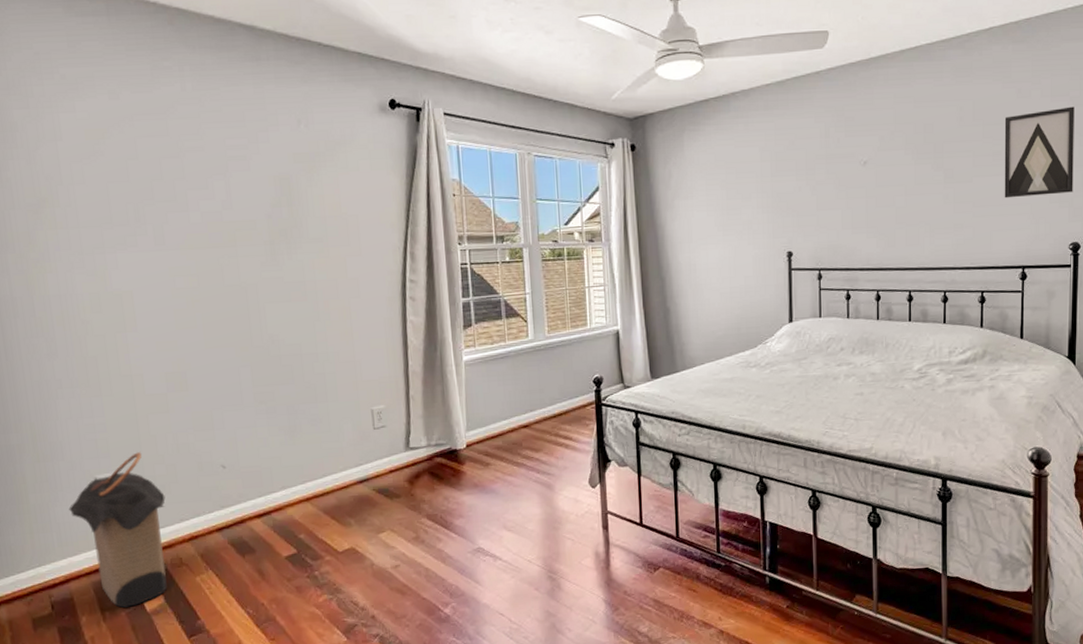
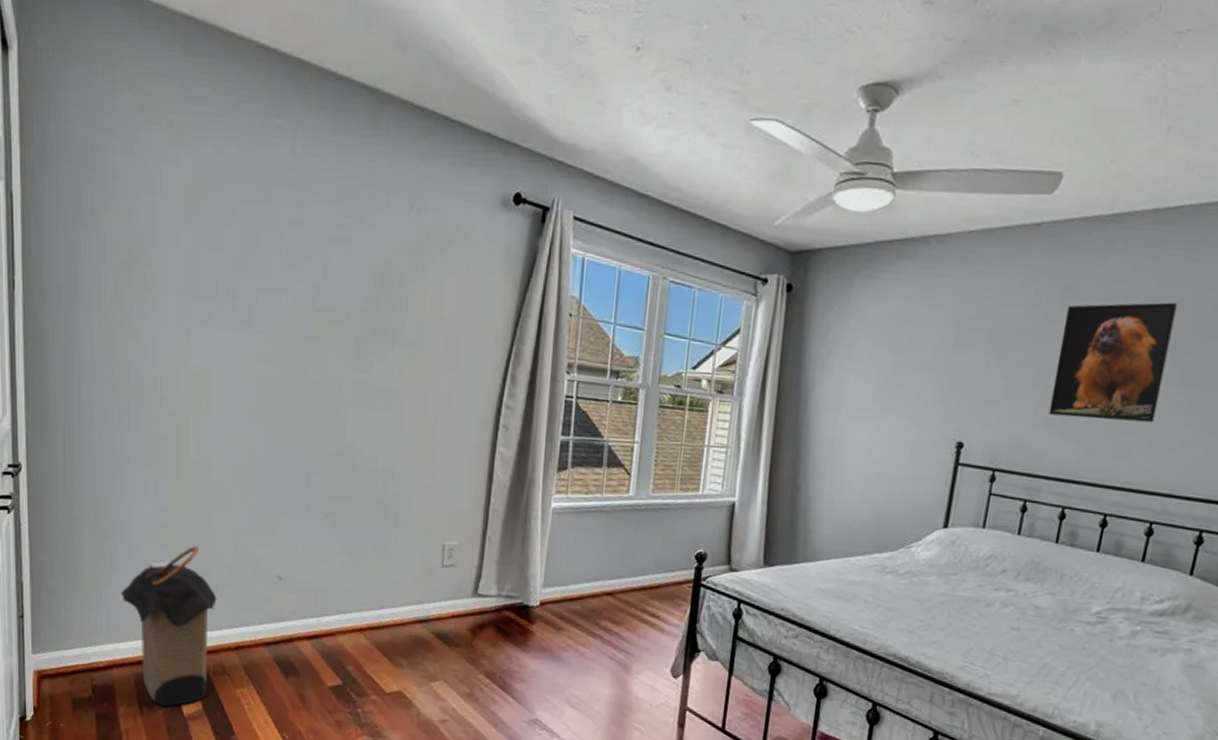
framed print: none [851,119,932,219] -> present [1048,302,1178,423]

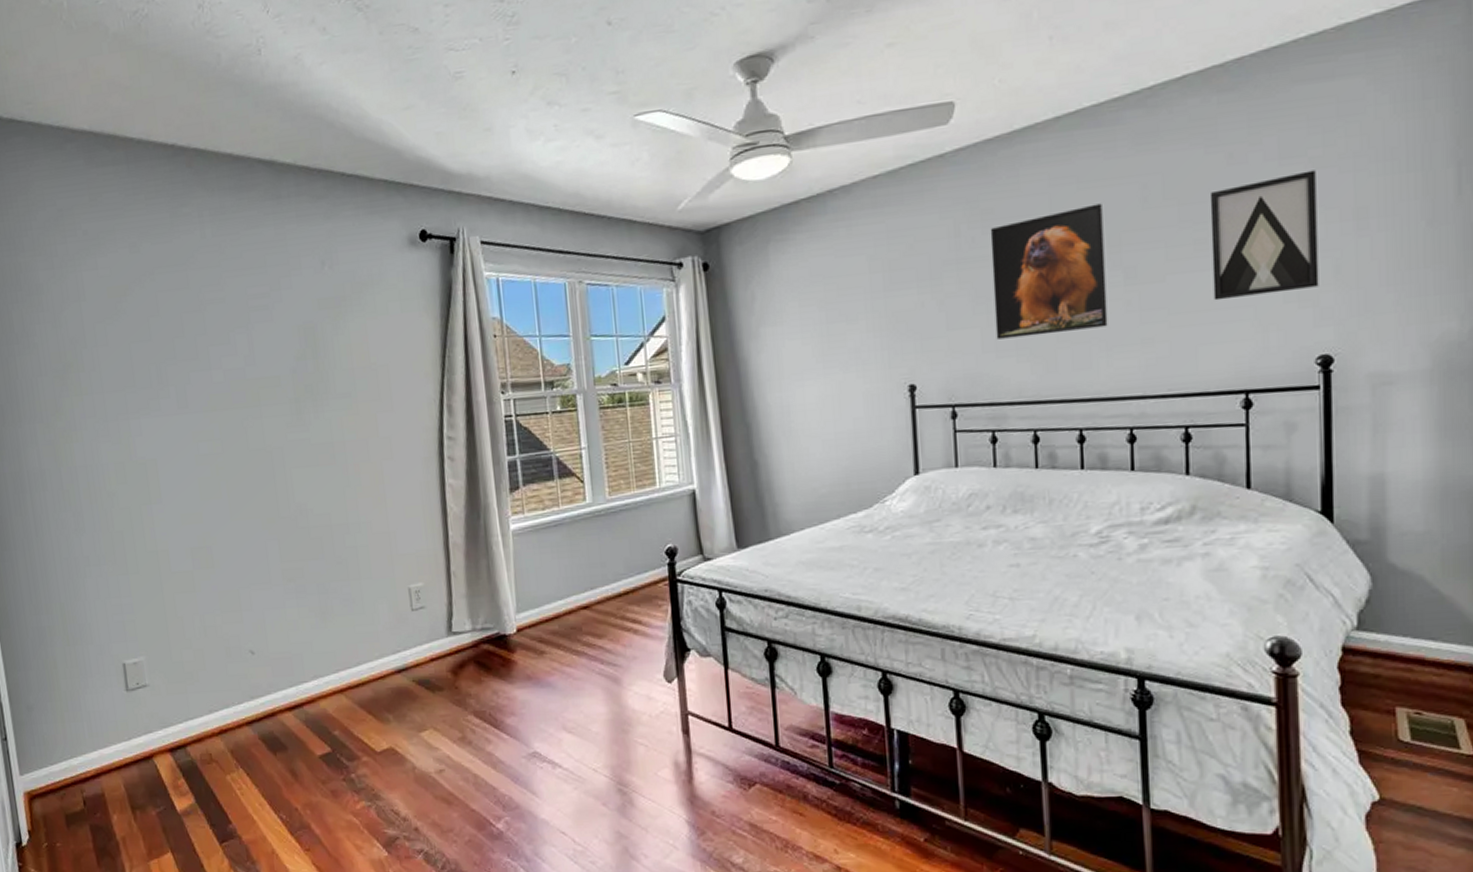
laundry hamper: present [120,546,217,707] -> none [98,635,197,807]

